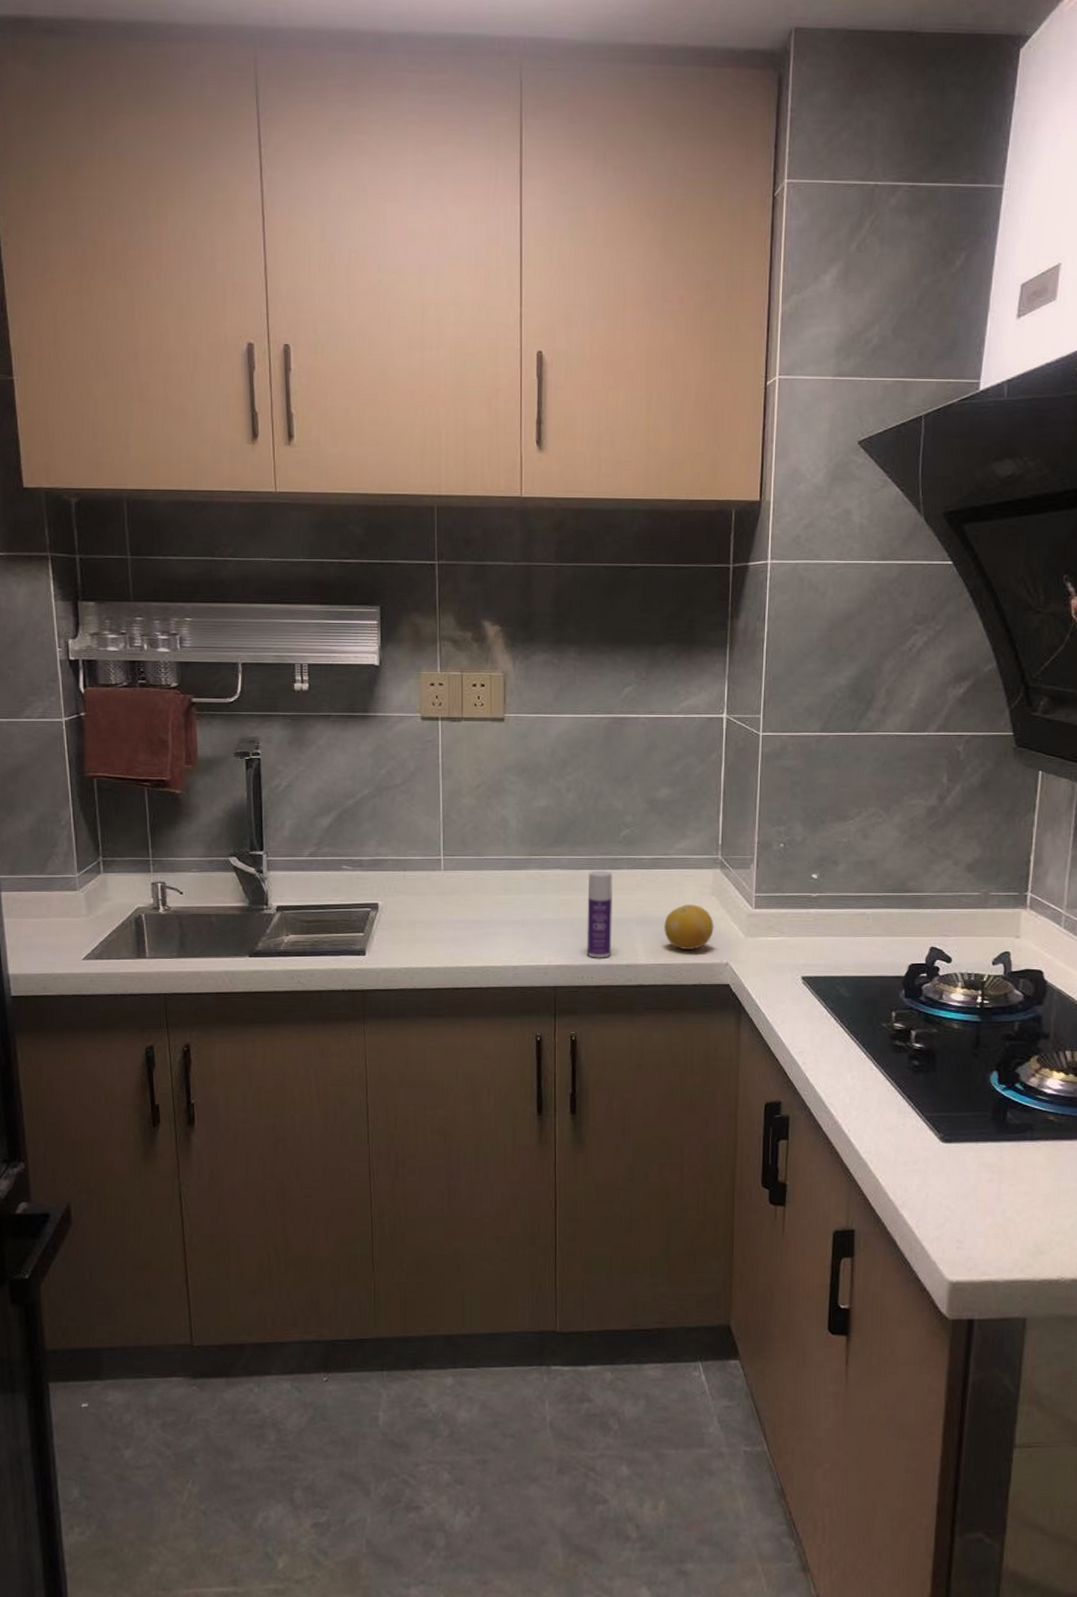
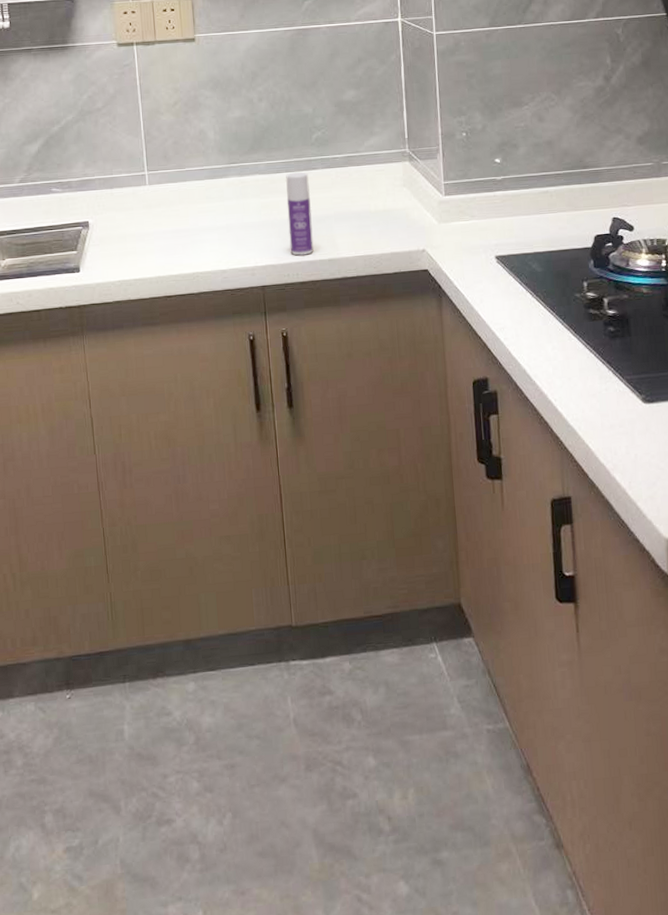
fruit: present [664,904,714,950] -> none [361,197,408,240]

